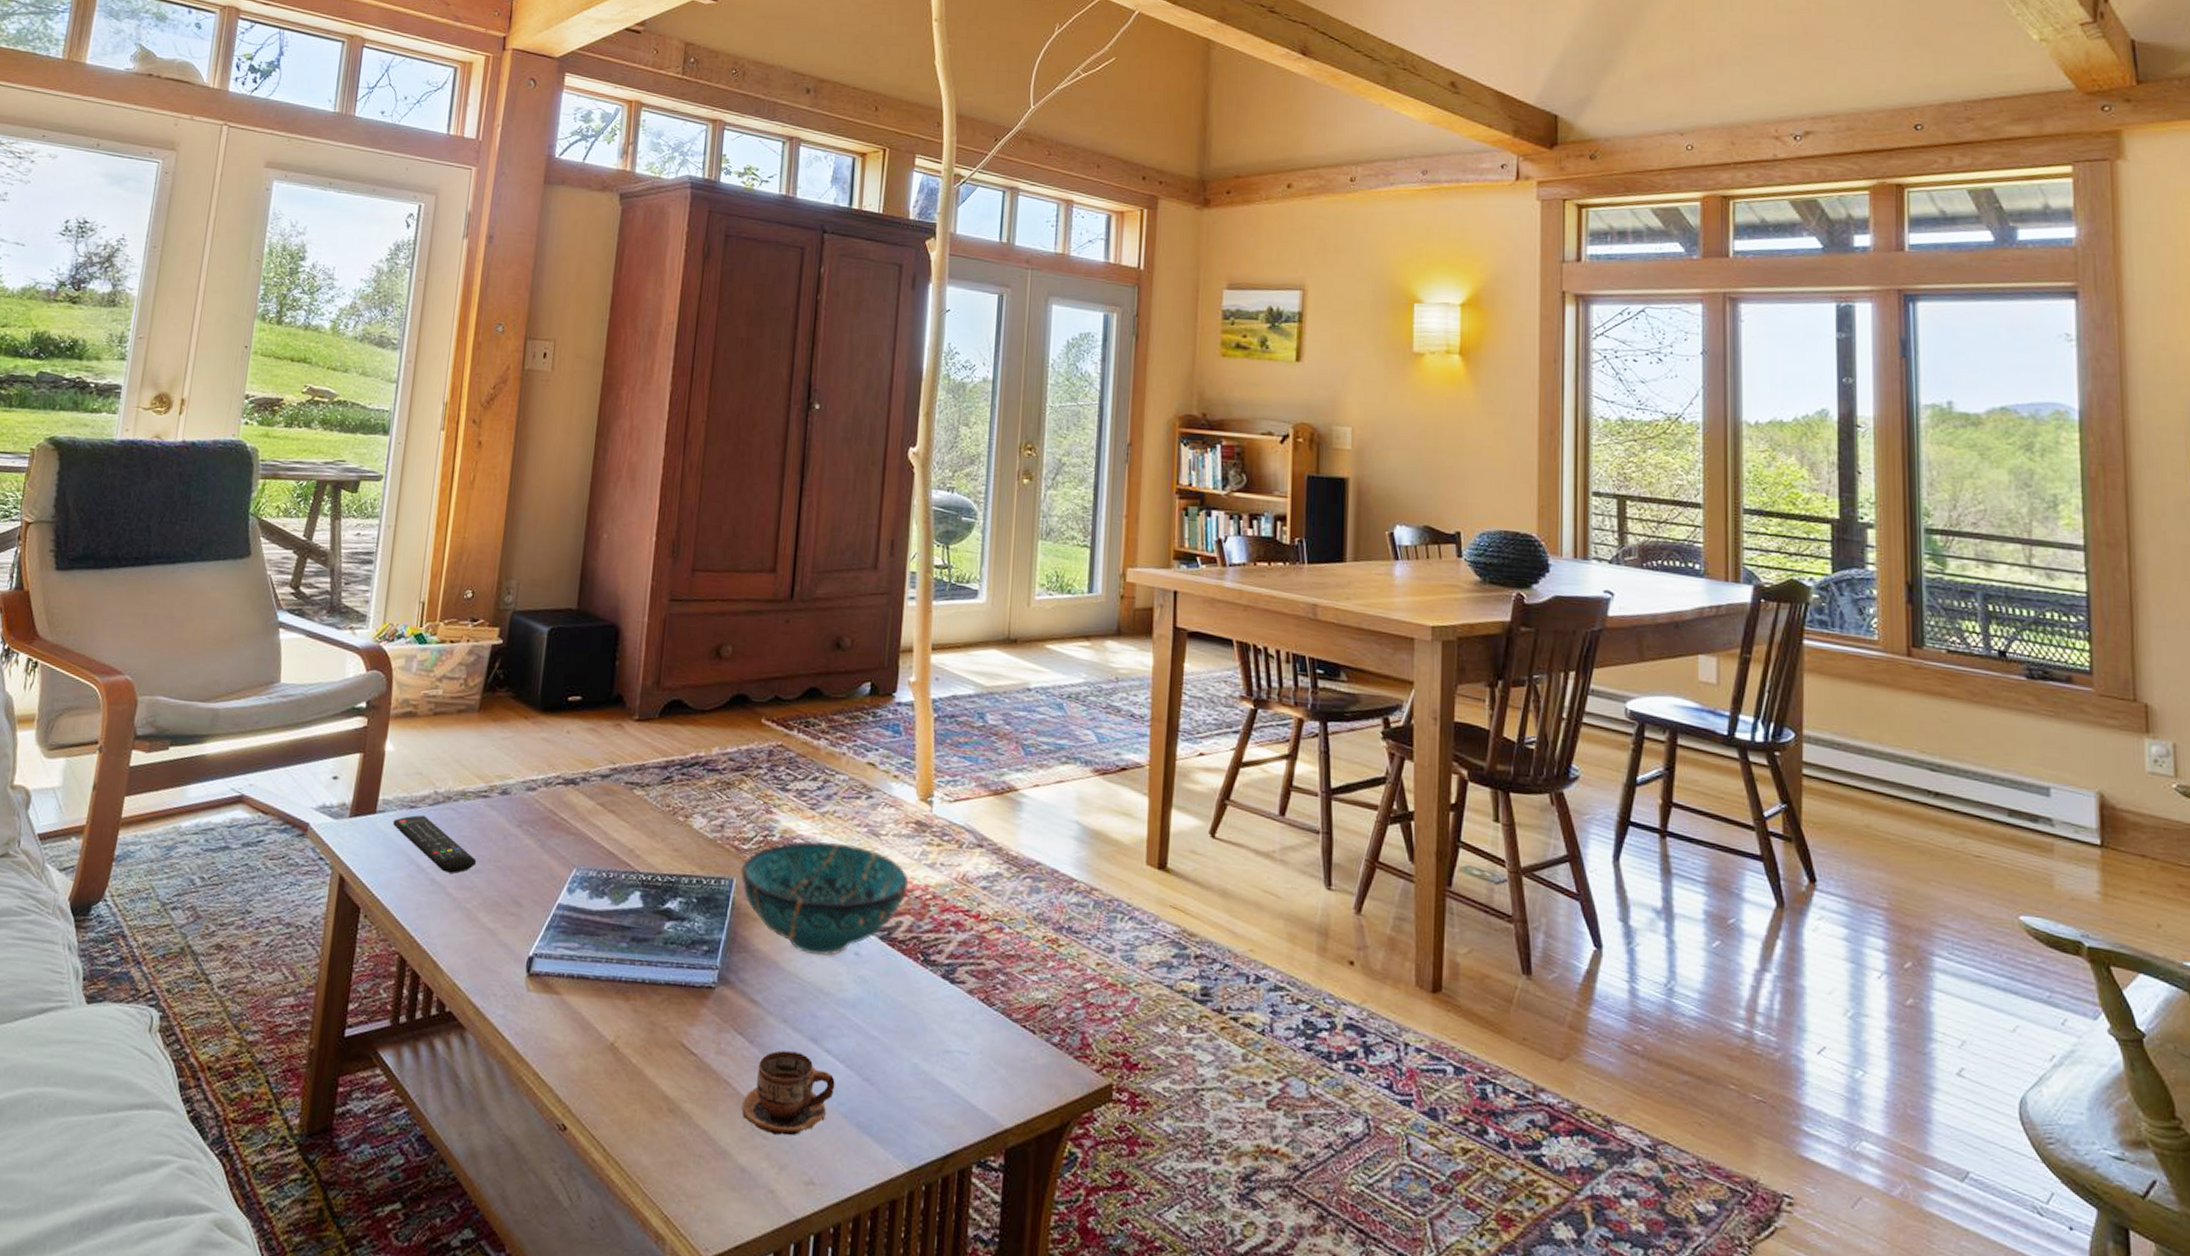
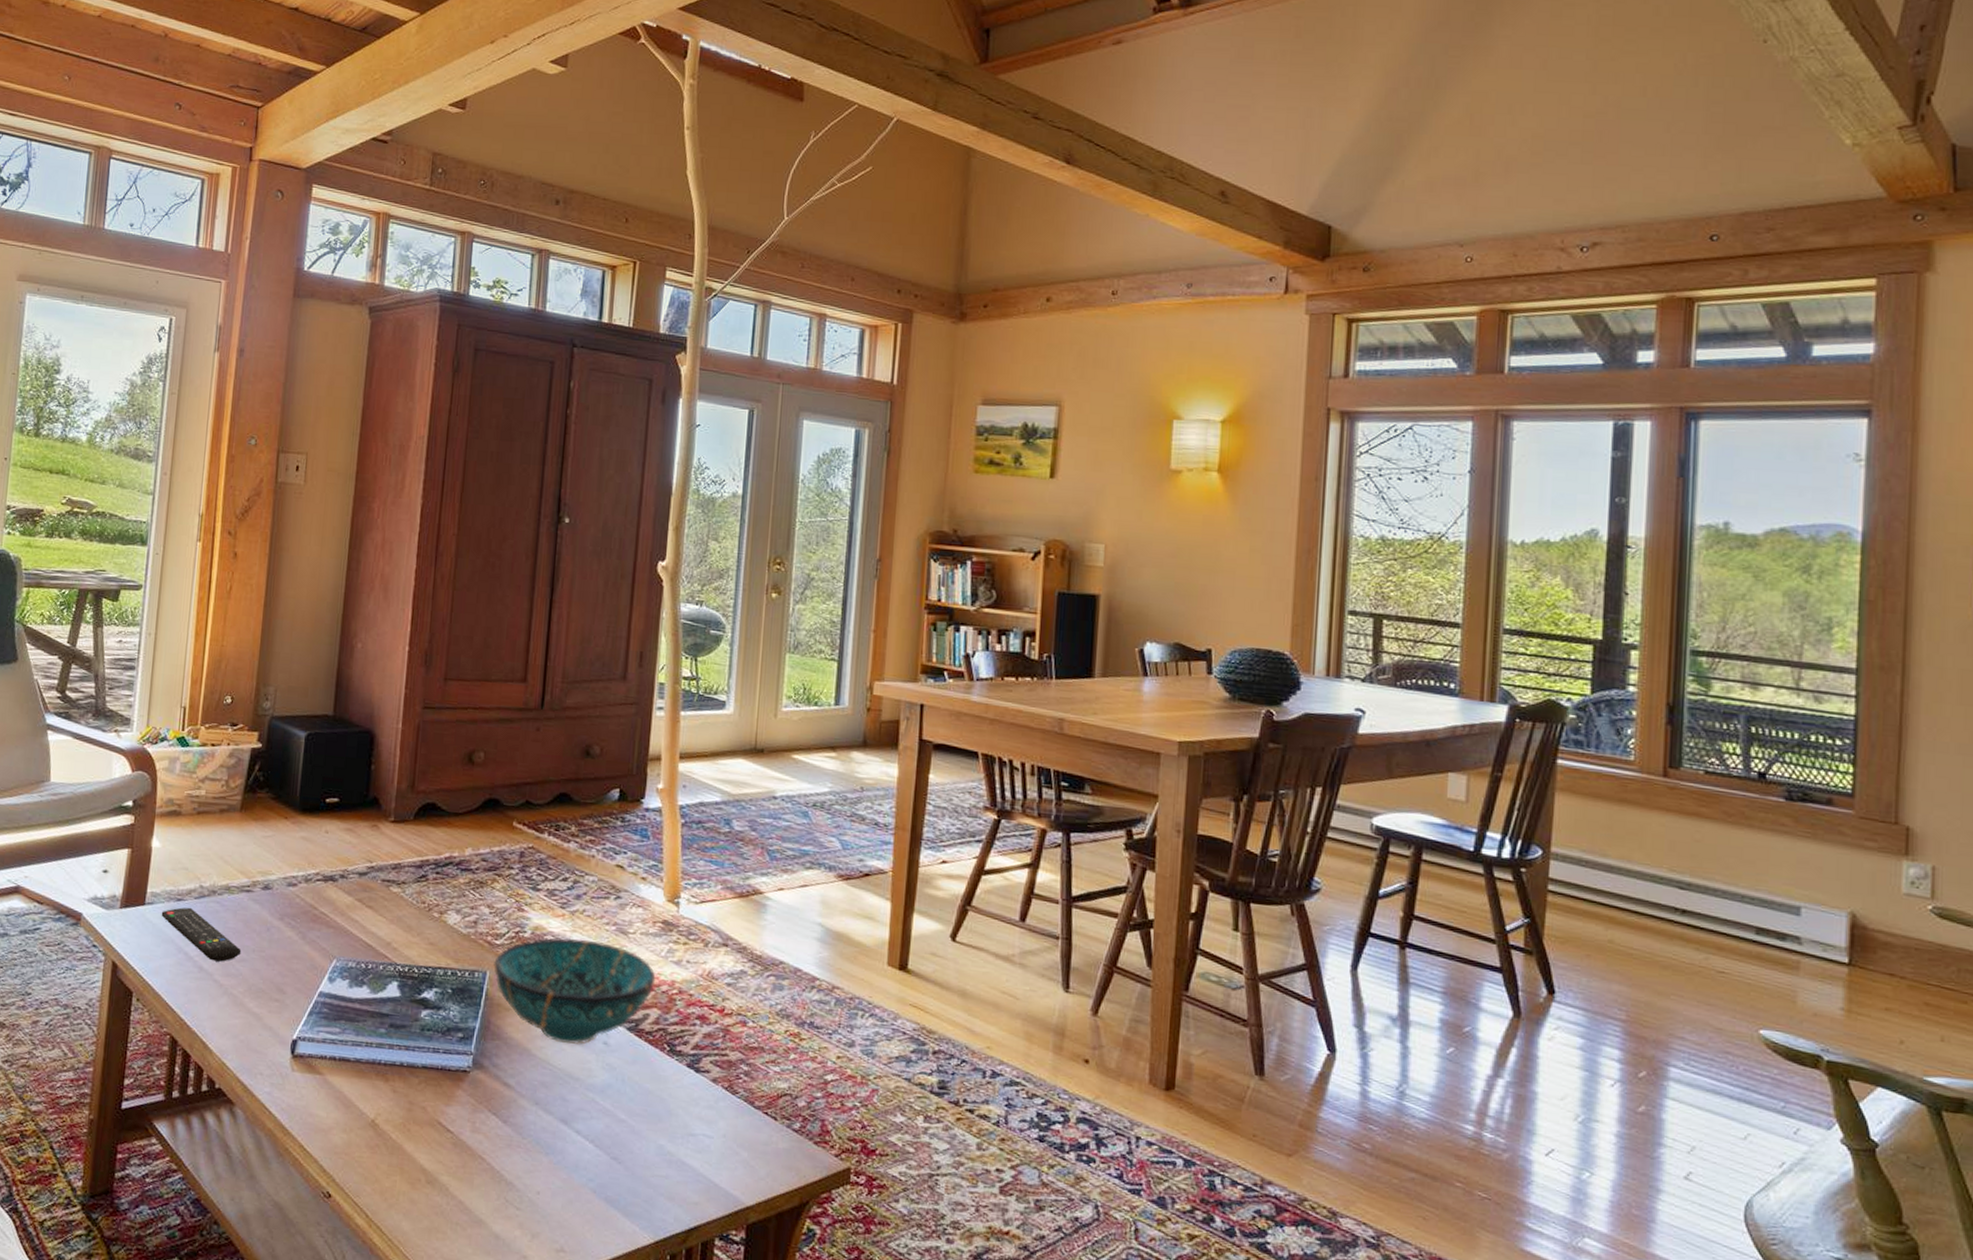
cup: present [742,1050,835,1136] -> none [496,1130,585,1208]

